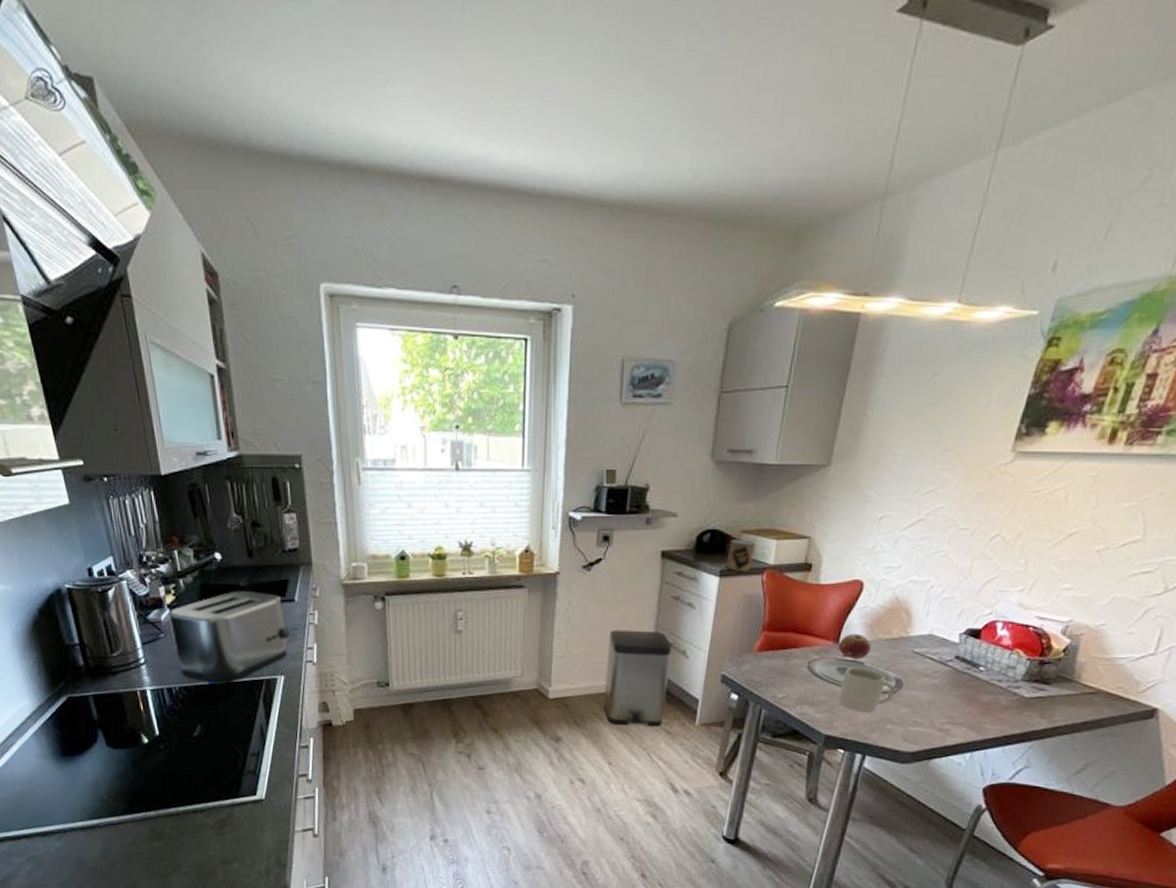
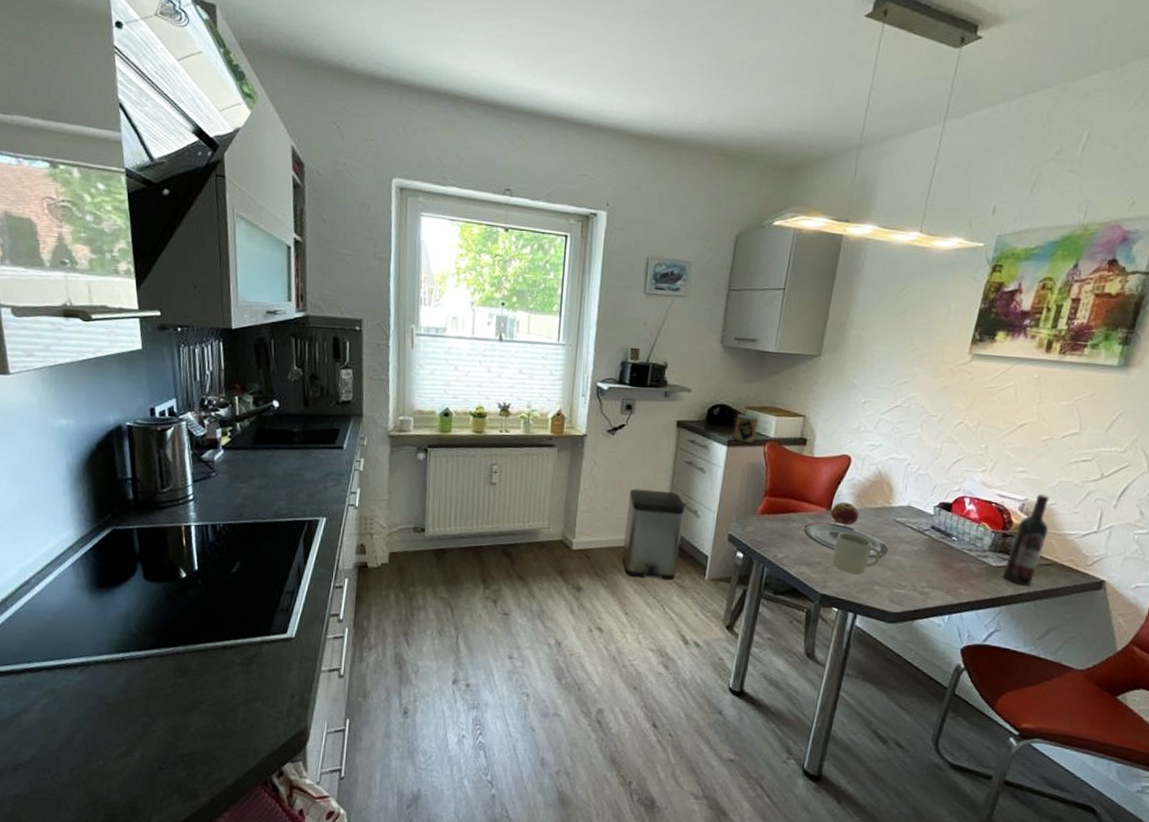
toaster: present [167,591,290,684] -> none [221,436,336,523]
wine bottle: none [1036,614,1099,718] -> present [1002,494,1050,586]

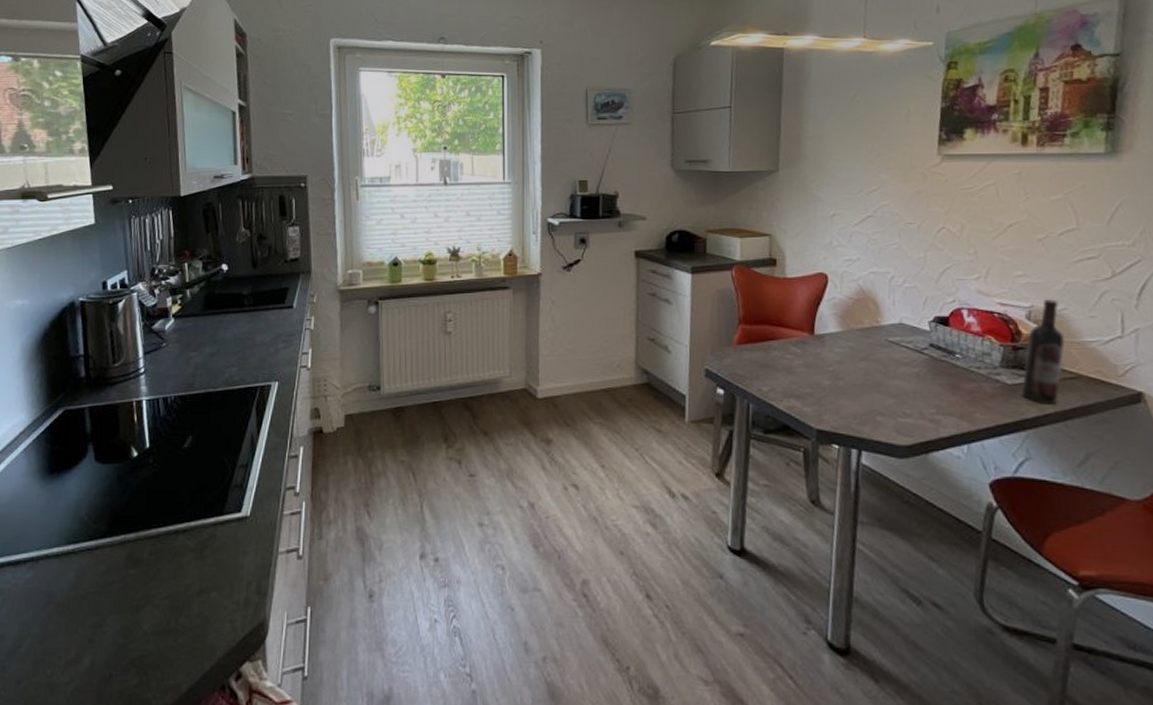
pedal bin: present [622,488,686,581] -> none [591,327,655,426]
tin can: present [733,413,759,444] -> none [696,238,722,269]
plate: present [803,522,888,558] -> none [786,349,885,385]
fruit: present [830,501,860,526] -> none [814,324,847,350]
mug: present [832,532,880,575] -> none [823,357,878,405]

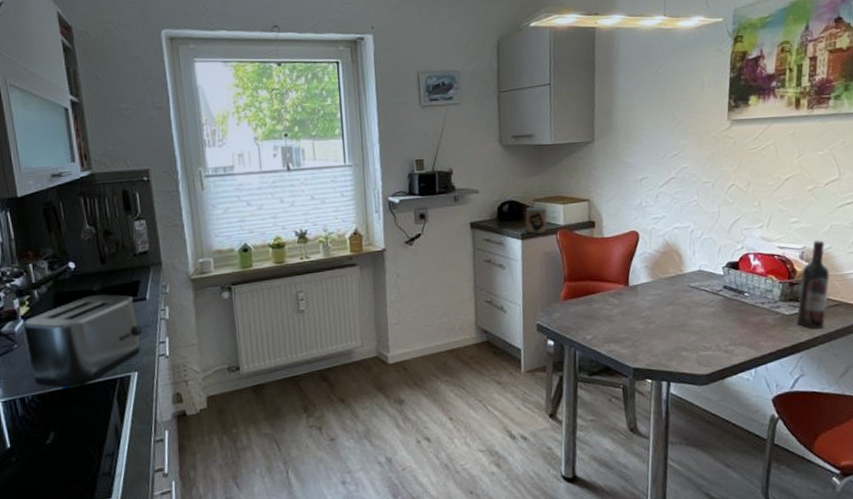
toaster: none [172,299,287,392] -> present [21,294,142,388]
tin can: none [696,238,722,269] -> present [525,206,547,234]

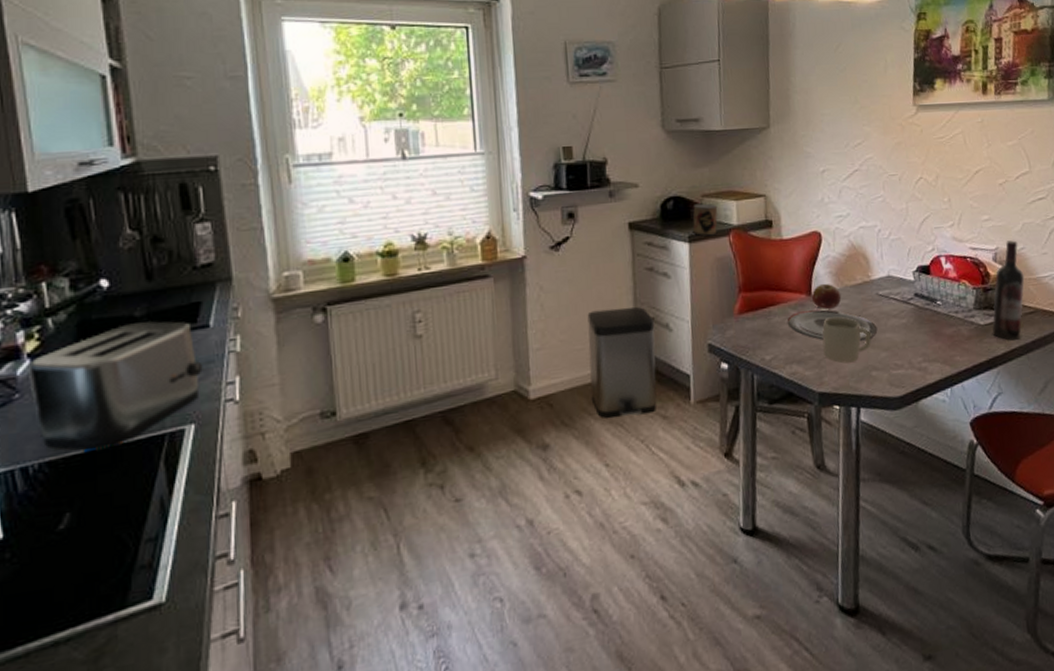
pedal bin: none [435,292,493,381] -> present [587,307,657,418]
plate: none [606,298,688,326] -> present [786,309,878,341]
fruit: none [628,275,656,299] -> present [811,283,842,310]
mug: none [637,304,682,345] -> present [822,316,871,364]

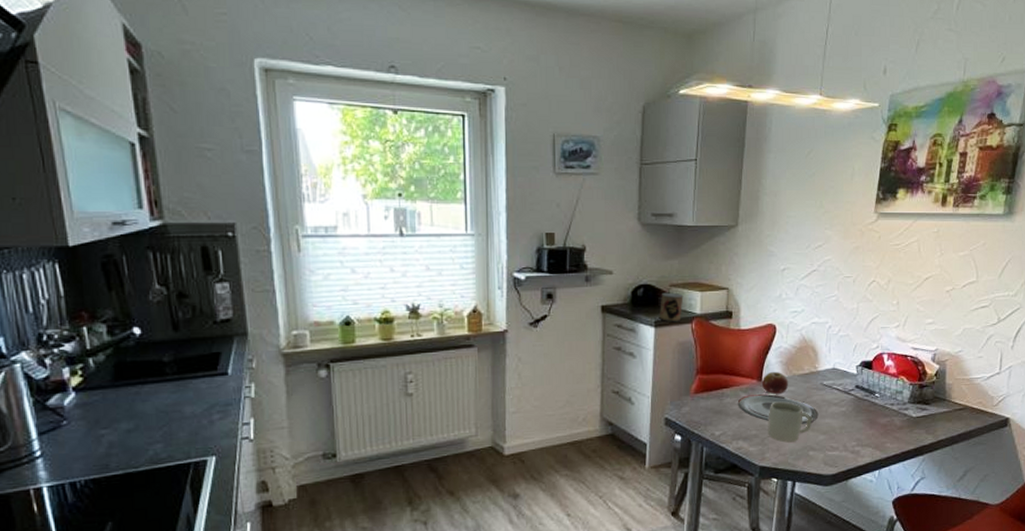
toaster: present [27,321,203,451] -> none [72,366,222,472]
pedal bin: present [587,307,657,418] -> none [558,381,619,475]
wine bottle: present [992,240,1025,341] -> none [922,343,959,433]

